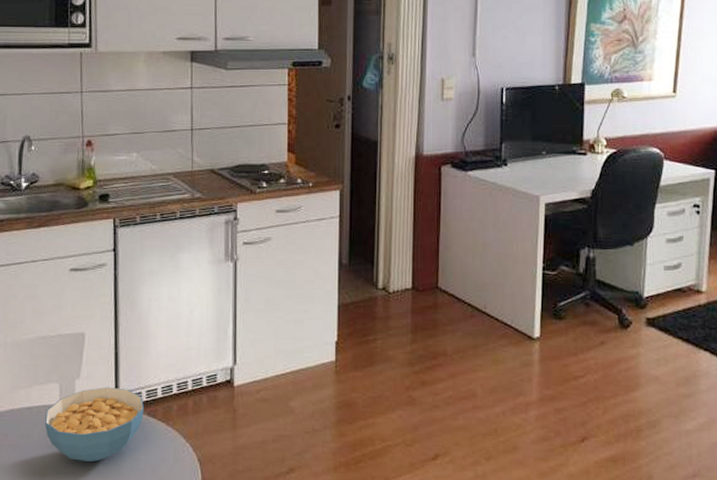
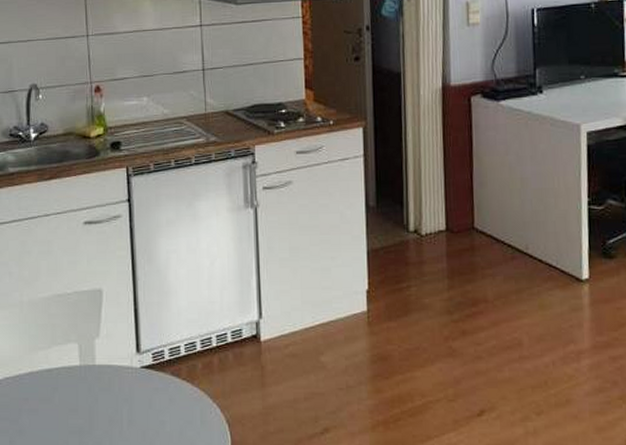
cereal bowl: present [45,387,144,462] -> none [66,346,167,425]

